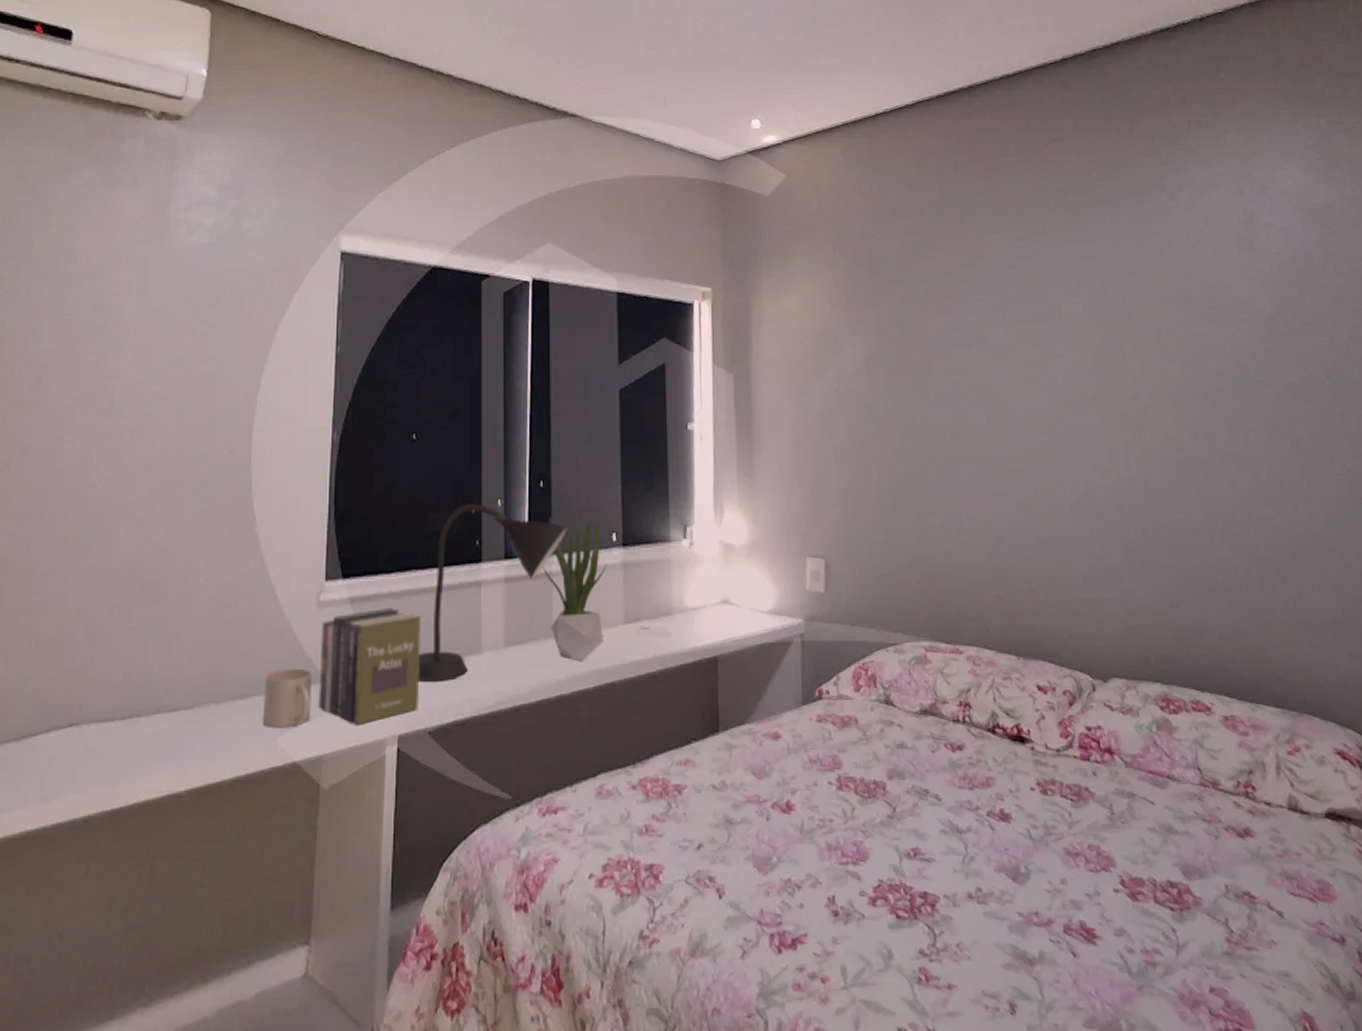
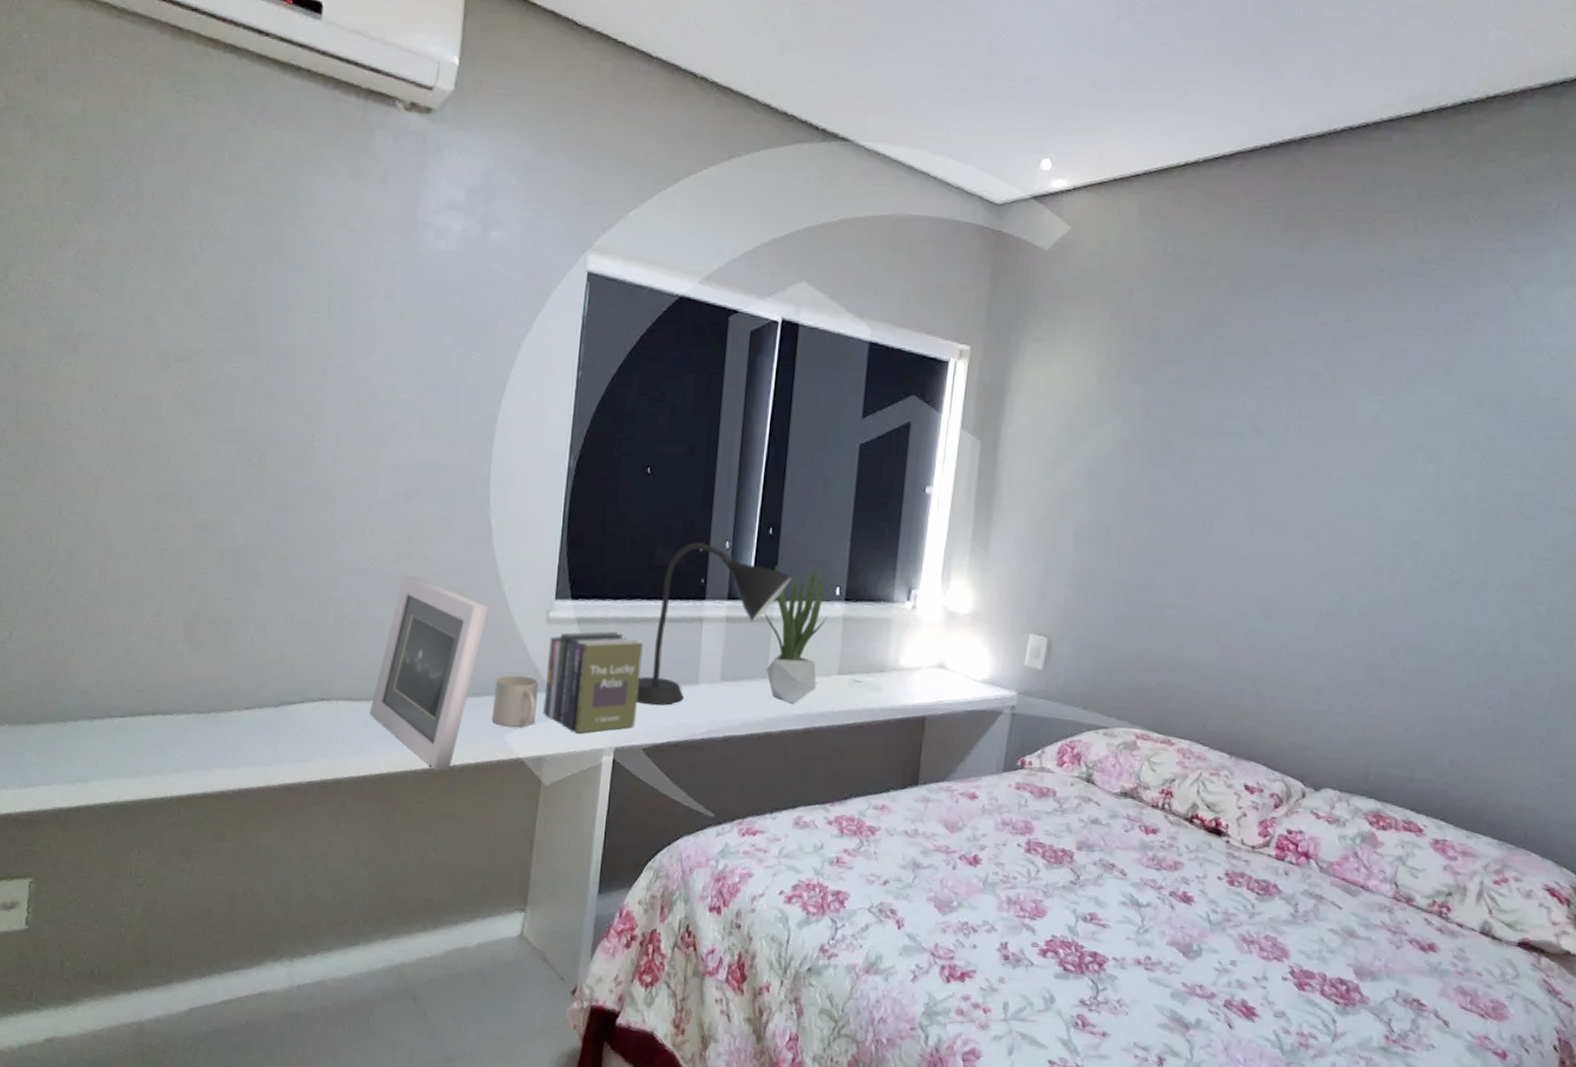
picture frame: none [124,573,255,790] -> present [369,575,489,772]

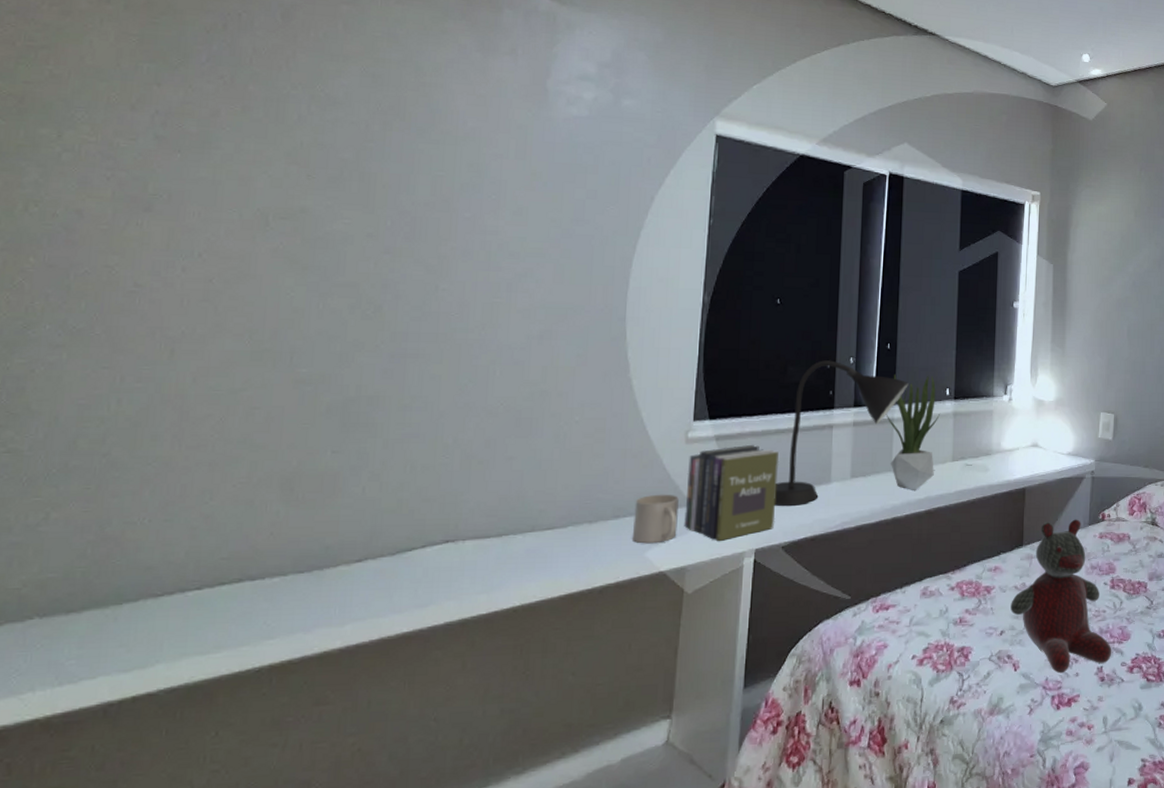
picture frame: present [369,575,489,772] -> none [500,411,628,596]
stuffed bear: none [898,761,1022,942] -> present [1010,519,1112,674]

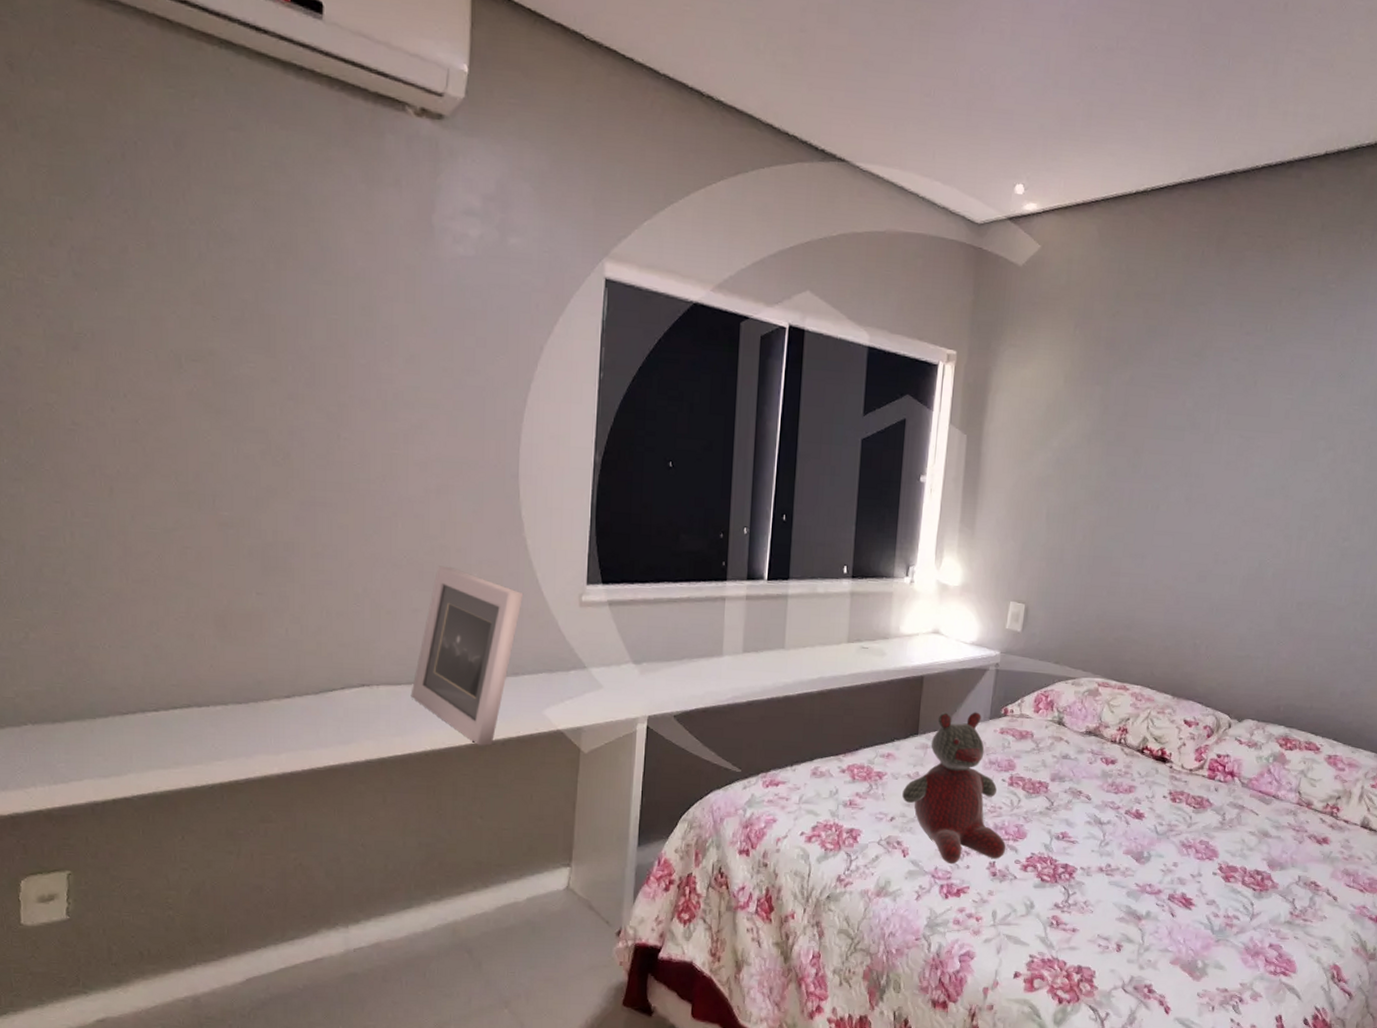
picture frame: none [500,411,628,596] -> present [410,565,524,746]
mug: present [633,494,679,544] -> none [532,655,574,703]
books: present [684,444,779,541] -> none [580,611,672,705]
desk lamp: present [774,360,909,506] -> none [666,529,804,676]
potted plant: present [885,375,940,491] -> none [779,548,836,671]

